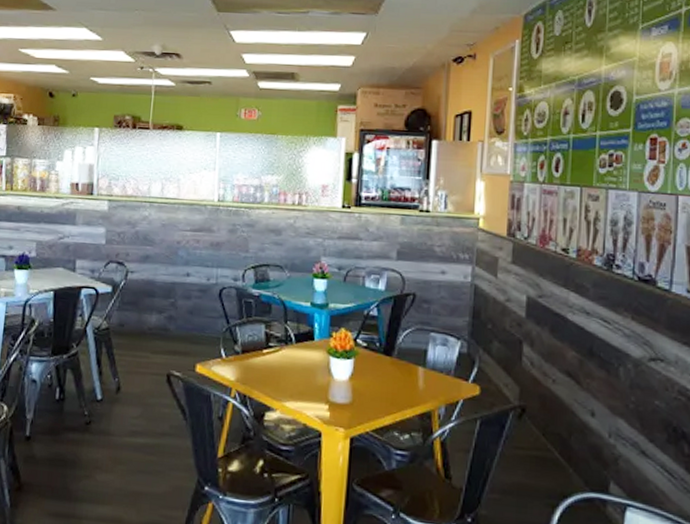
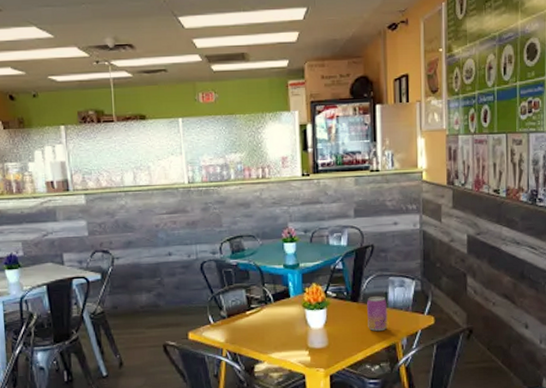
beverage can: none [400,352,426,395] -> present [367,296,388,332]

